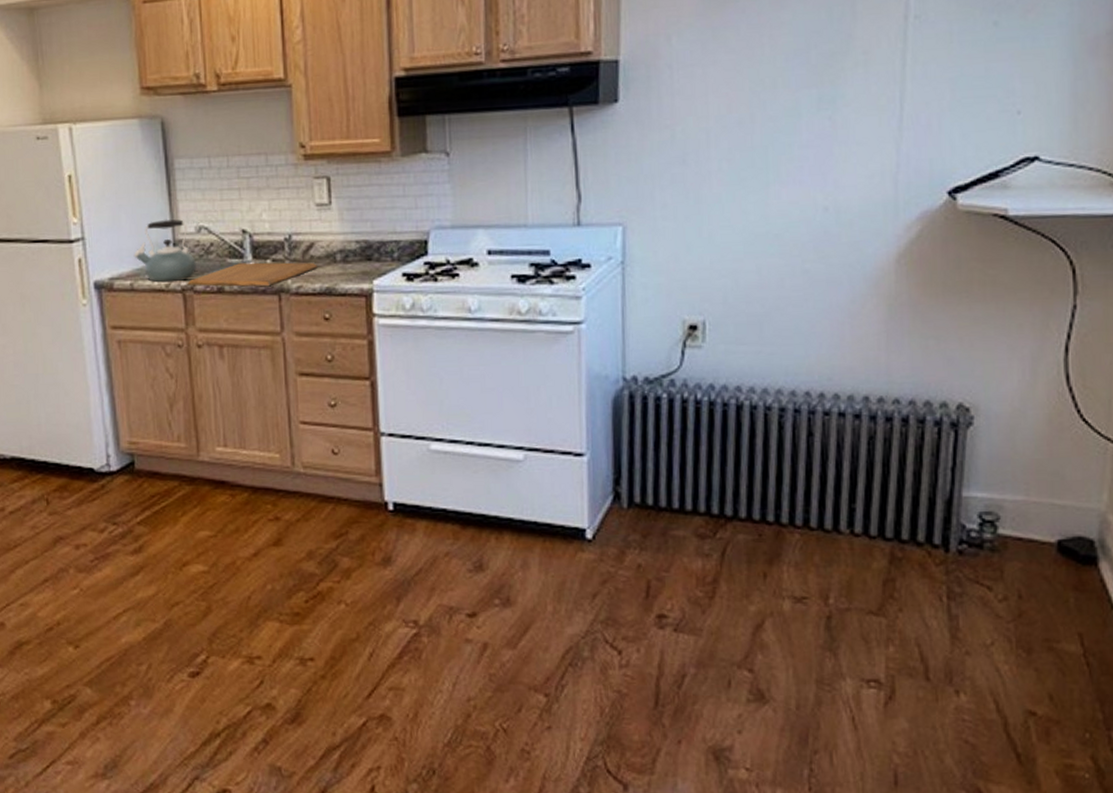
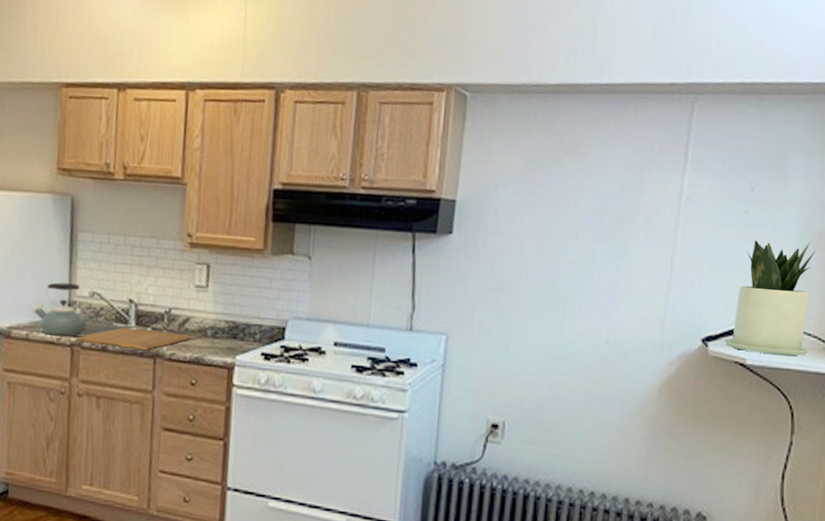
planter: none [977,52,1093,200] -> present [724,240,816,356]

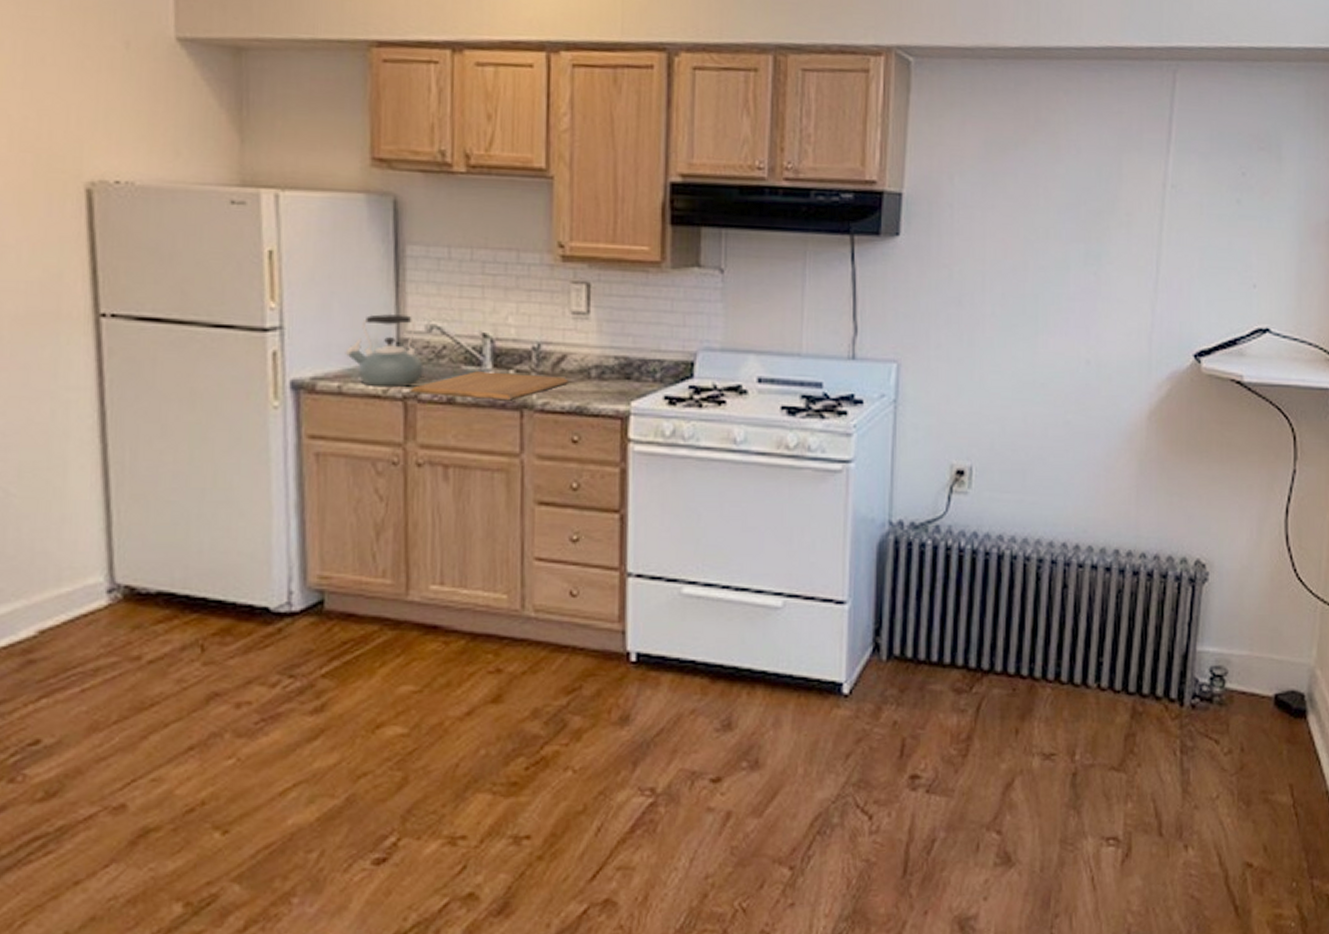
planter: present [724,240,816,356] -> none [1218,235,1315,370]

